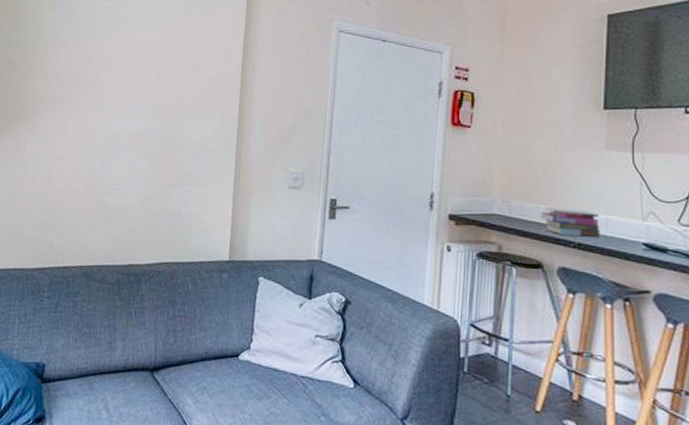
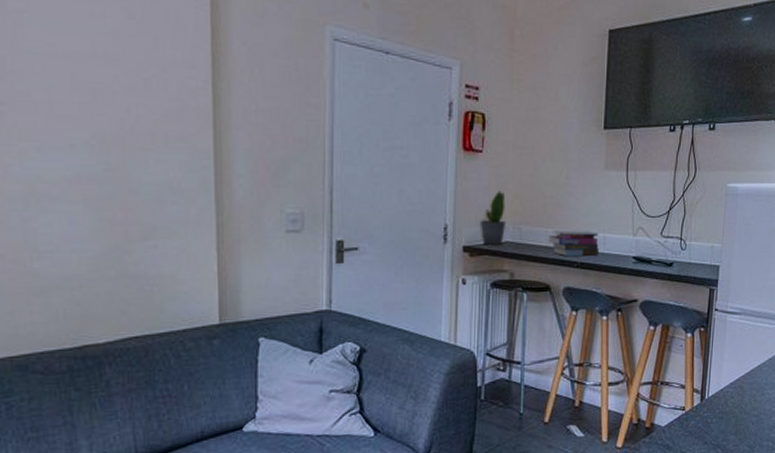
potted plant: none [468,164,495,217] -> present [481,190,507,245]

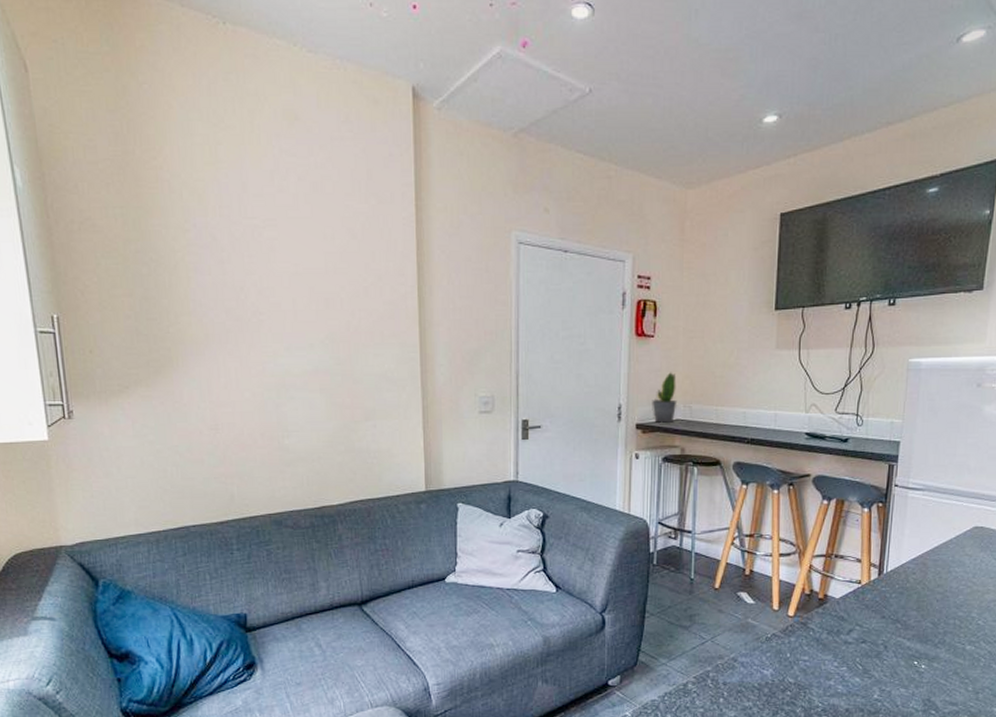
books: present [549,230,599,256] -> none [719,408,770,432]

